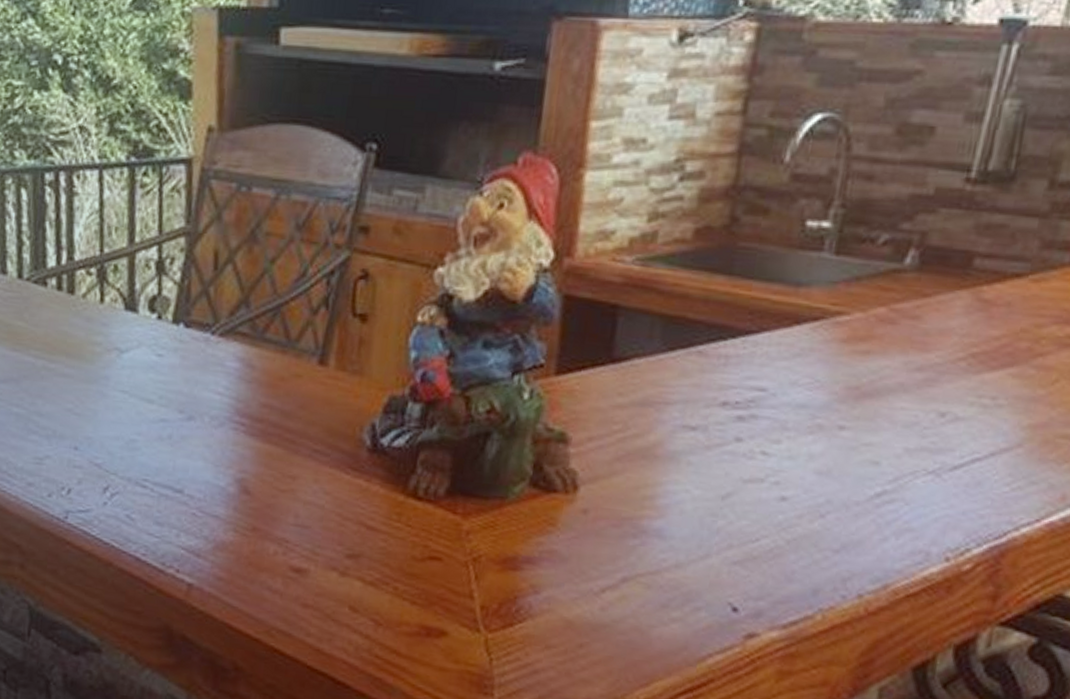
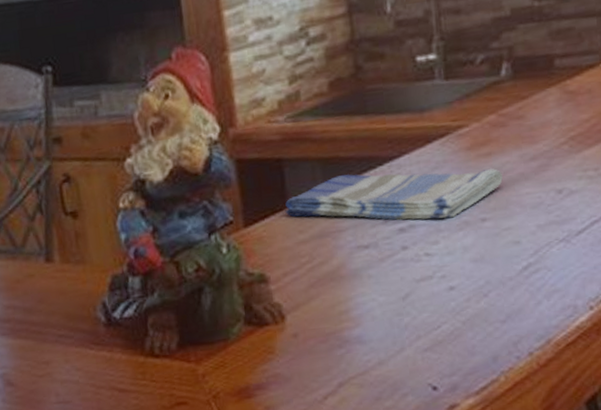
dish towel: none [607,339,878,416] -> present [285,168,503,220]

